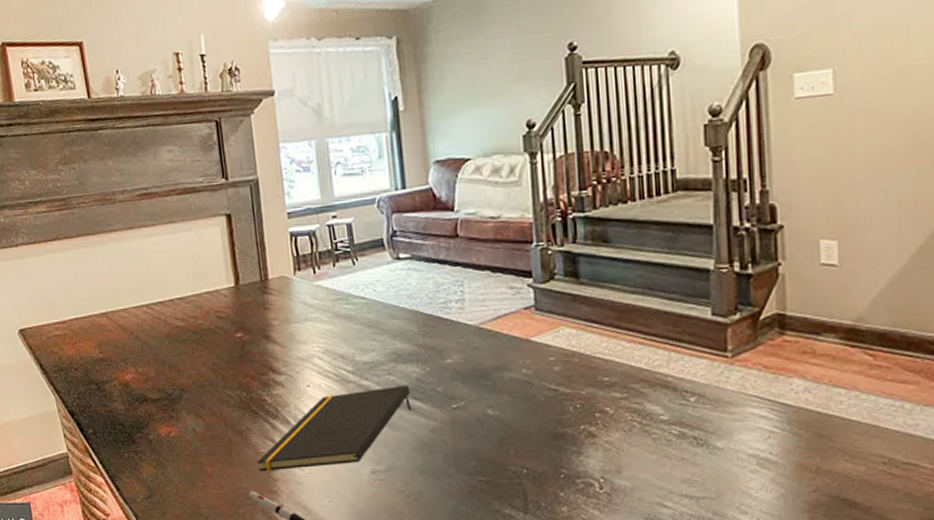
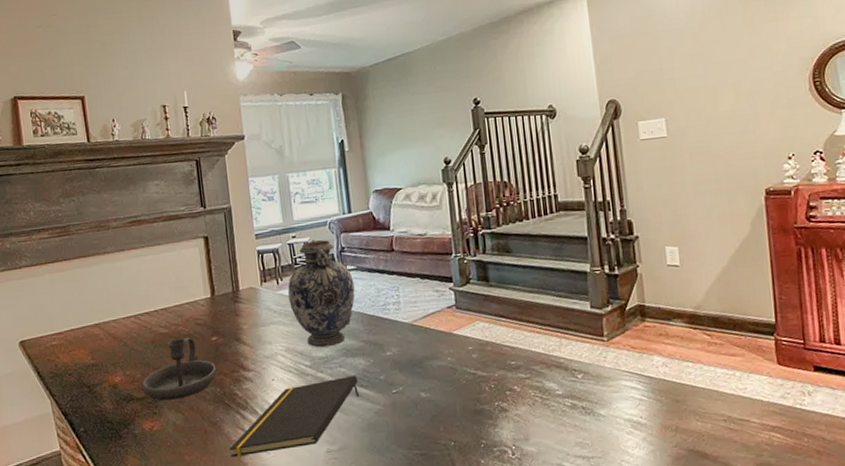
candlestick: none [156,333,243,404] -> present [141,338,218,401]
decorative vase: none [326,221,409,351] -> present [288,240,355,348]

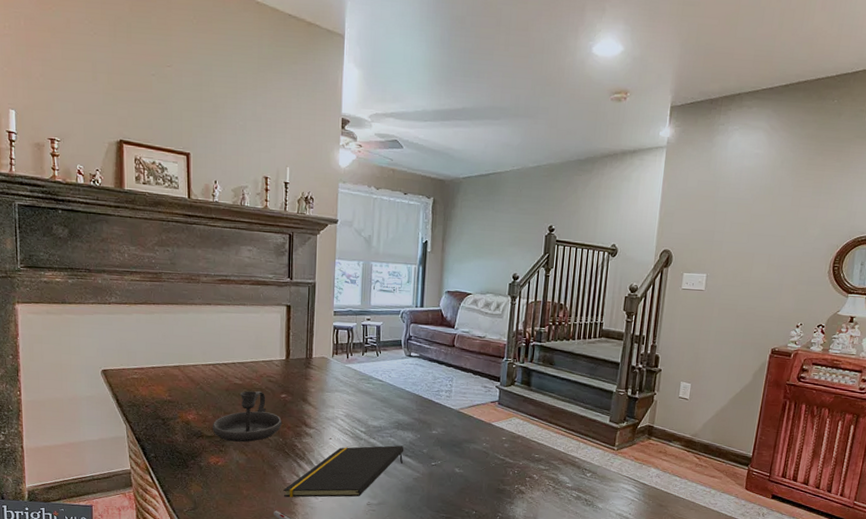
decorative vase: present [288,240,355,348] -> none [355,325,415,419]

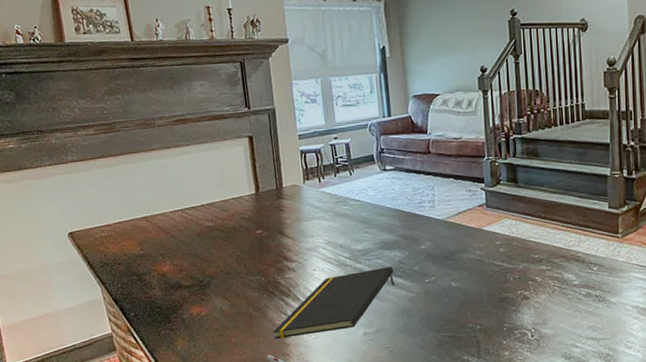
candlestick: present [212,391,283,442] -> none [189,231,262,288]

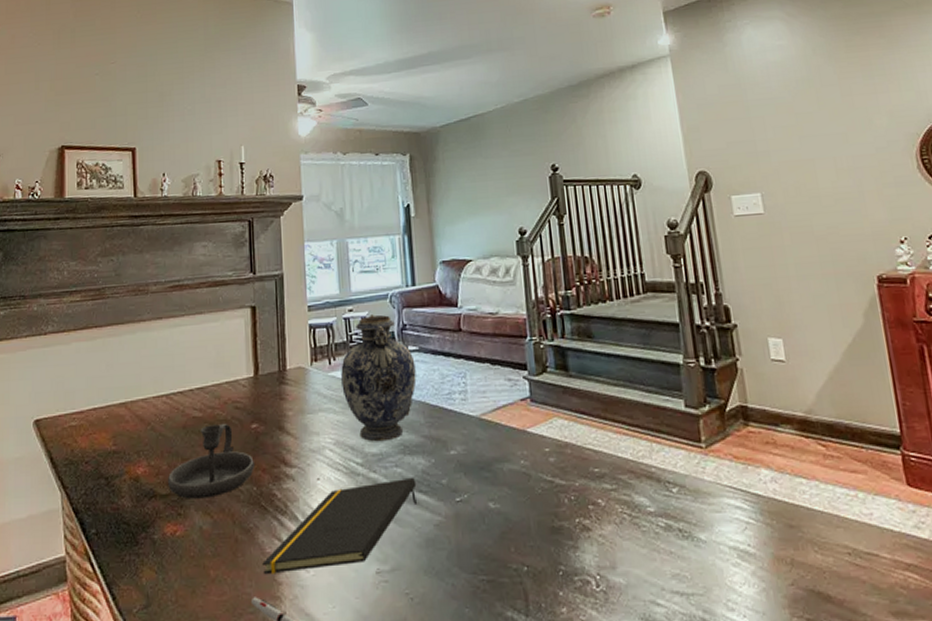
candlestick: none [189,231,262,288] -> present [167,424,256,499]
decorative vase: none [329,141,393,241] -> present [341,315,417,442]

